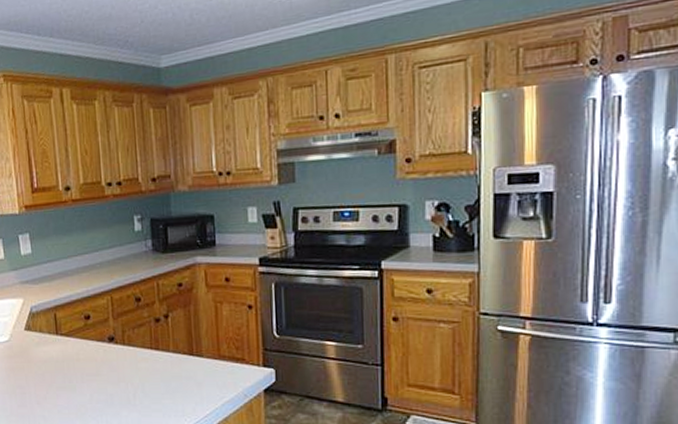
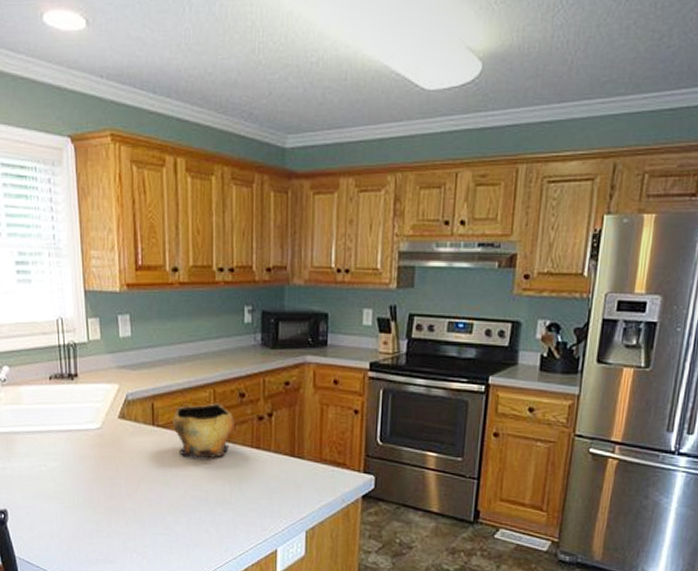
decorative bowl: none [75,309,133,363] -> present [173,403,234,459]

